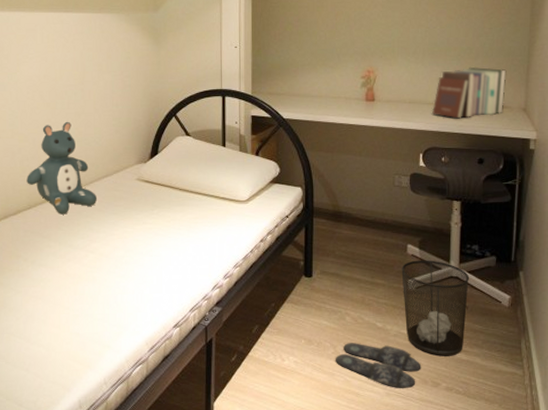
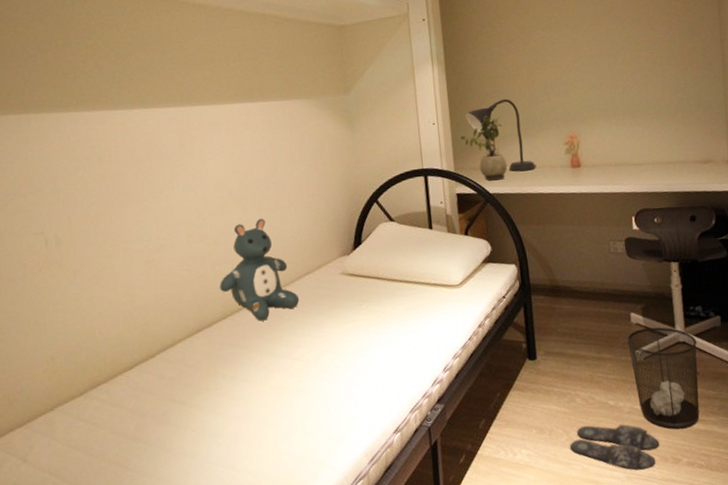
potted plant: none [260,44,303,107] -> present [460,116,508,180]
desk lamp: none [267,29,332,100] -> present [465,99,537,172]
books: present [432,66,507,119] -> none [639,122,709,177]

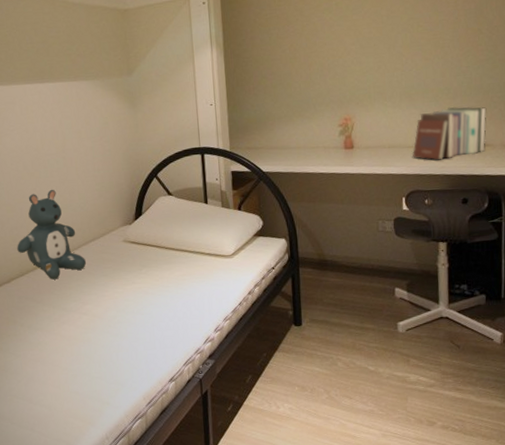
potted plant: present [460,116,508,180] -> none [237,97,281,160]
desk lamp: present [465,99,537,172] -> none [242,81,310,152]
slippers: present [570,424,660,470] -> none [330,387,416,429]
waste bin: present [627,327,700,430] -> none [390,302,460,396]
books: none [639,122,709,177] -> present [412,106,487,160]

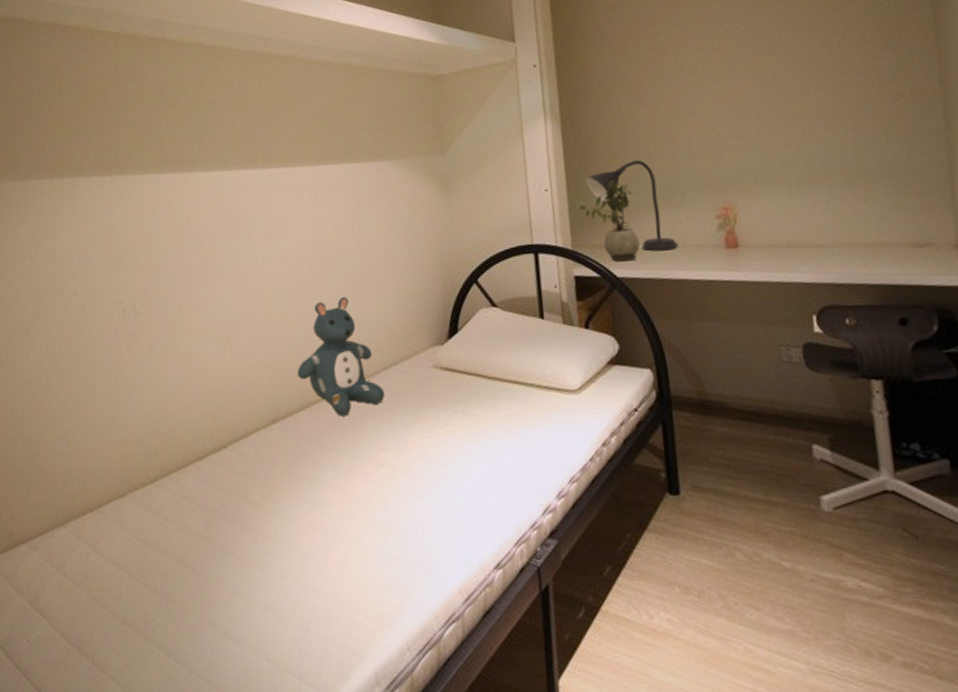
potted plant: none [237,97,281,160] -> present [580,181,640,261]
desk lamp: none [242,81,310,152] -> present [585,160,679,252]
books: present [412,106,487,160] -> none [821,192,926,265]

